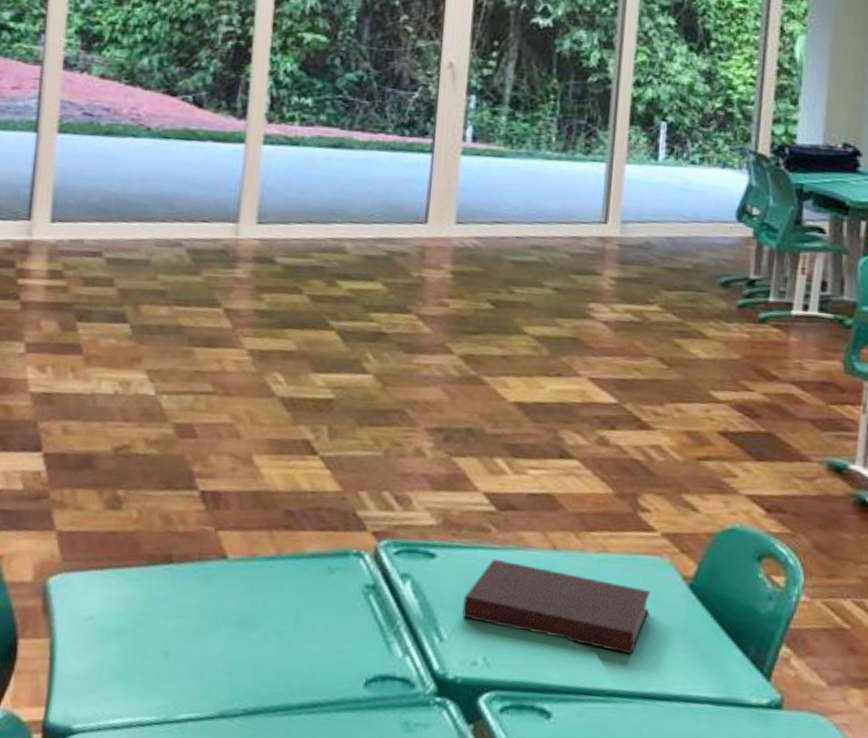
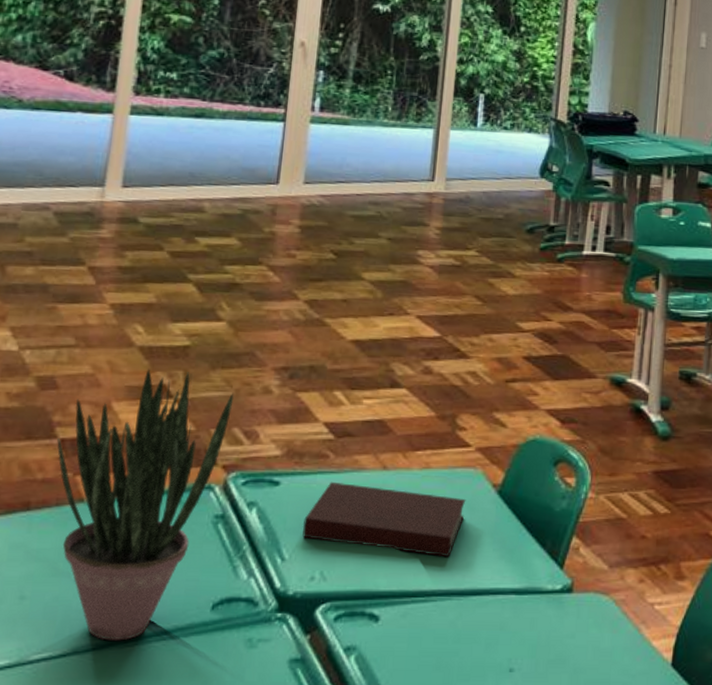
potted plant: none [198,422,383,709] -> present [57,369,234,641]

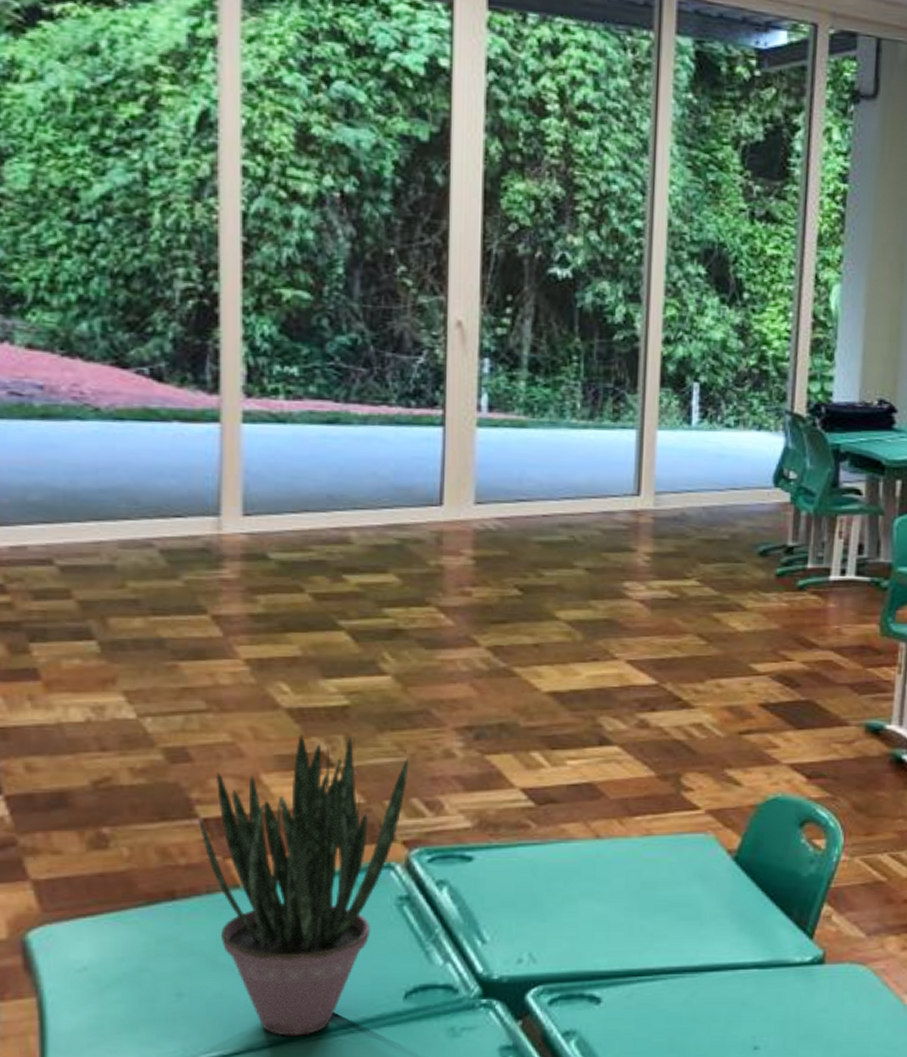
notebook: present [302,481,466,557] -> none [504,854,697,932]

